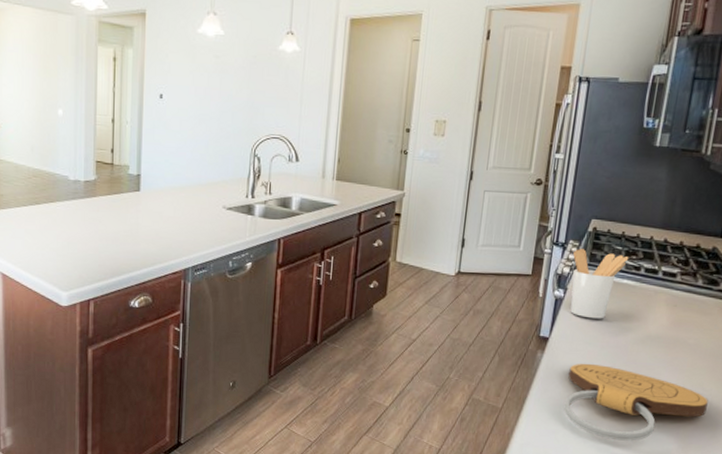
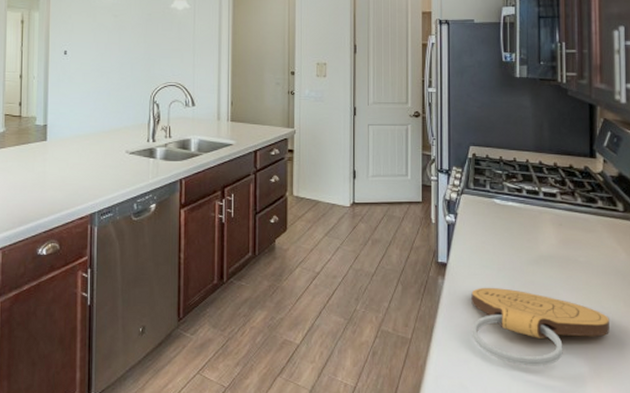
utensil holder: present [570,249,629,319] -> none [458,175,510,242]

